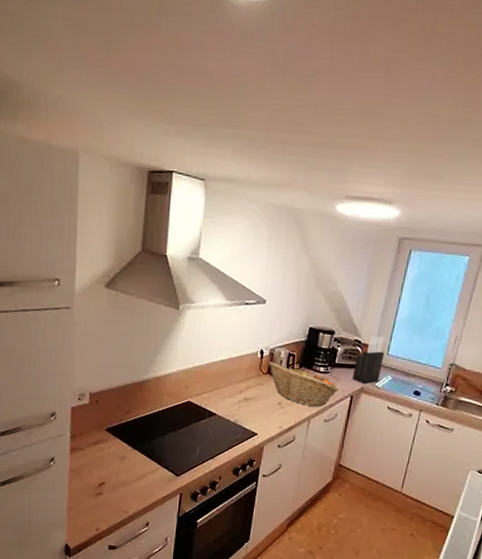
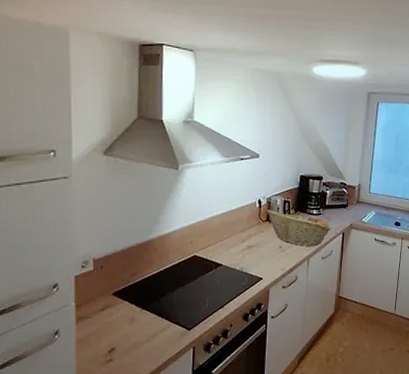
knife block: present [352,336,385,384] -> none [341,178,367,220]

